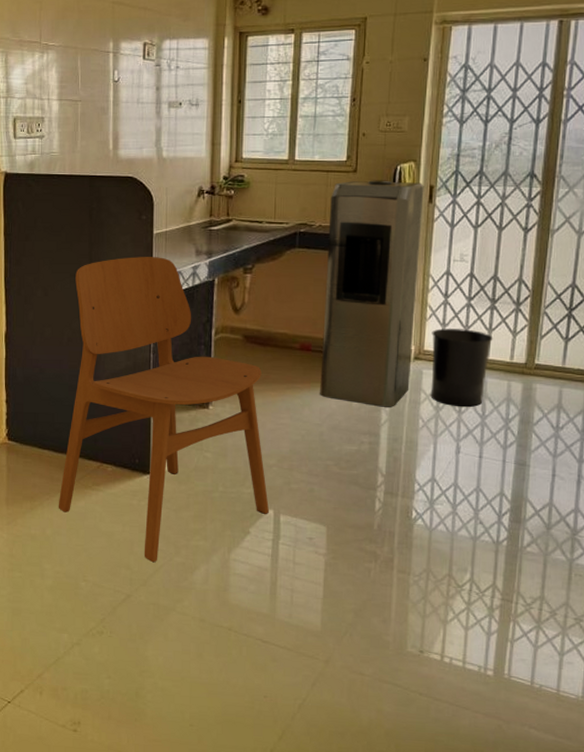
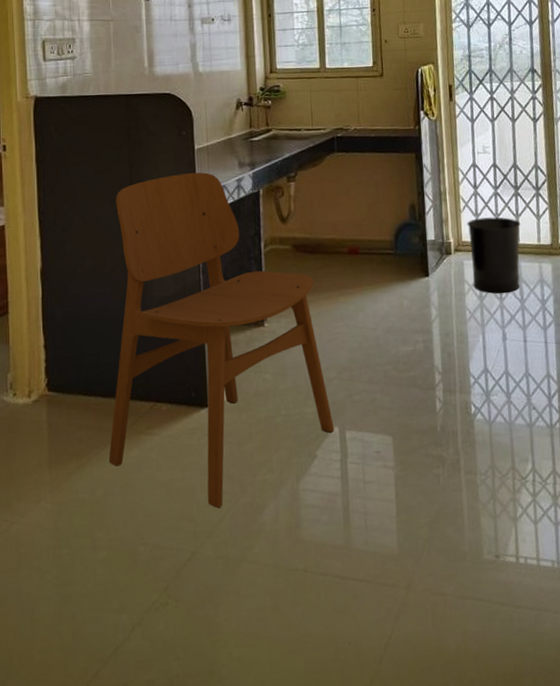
water dispenser: present [320,180,424,407] -> none [362,82,454,303]

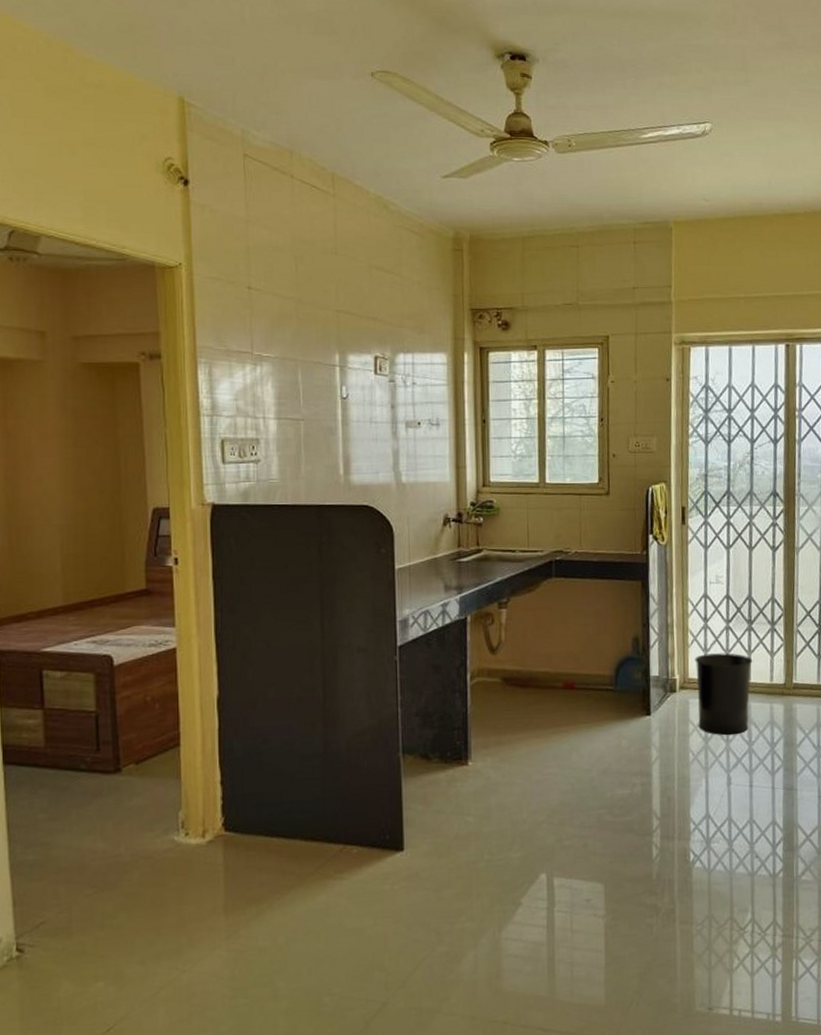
dining chair: present [108,172,334,508] -> none [292,595,541,957]

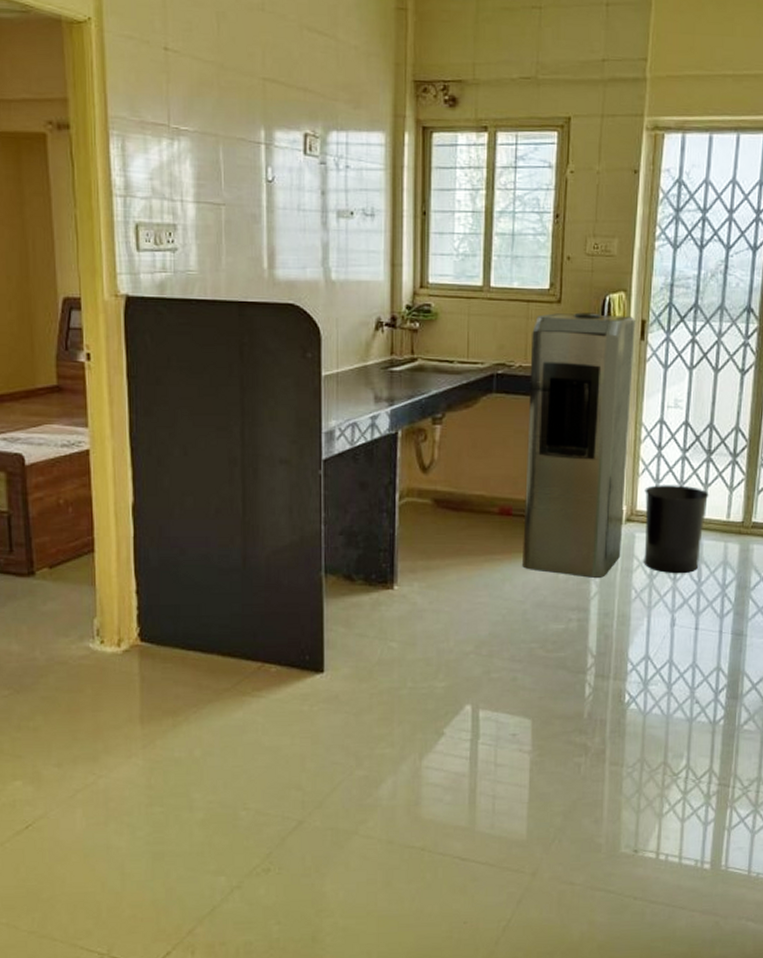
water dispenser: none [585,502,678,744] -> present [522,312,636,578]

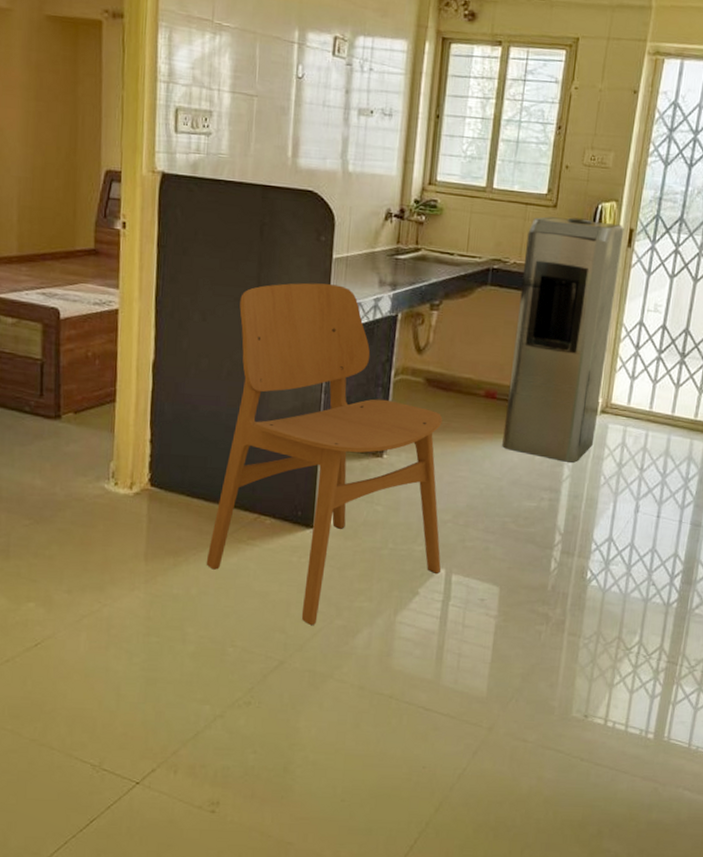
dining chair: none [208,405,466,778] -> present [206,283,443,625]
waste bin: present [644,484,709,574] -> none [614,381,680,465]

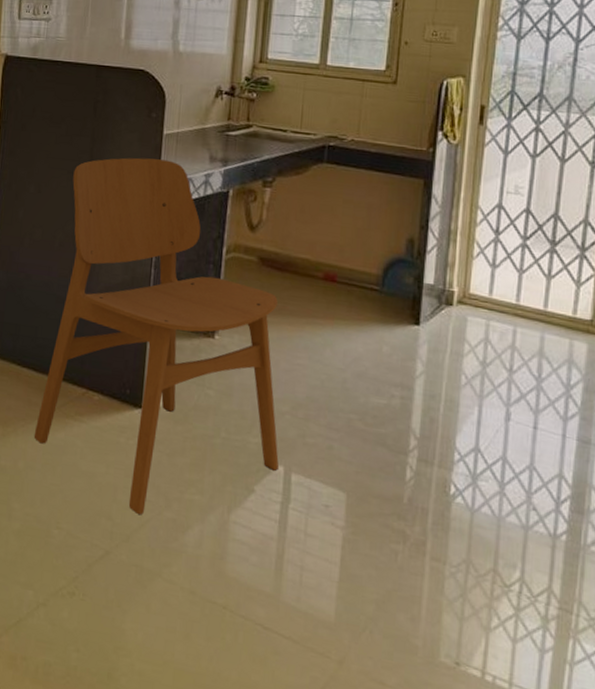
water dispenser: present [502,216,624,463] -> none [344,93,474,358]

